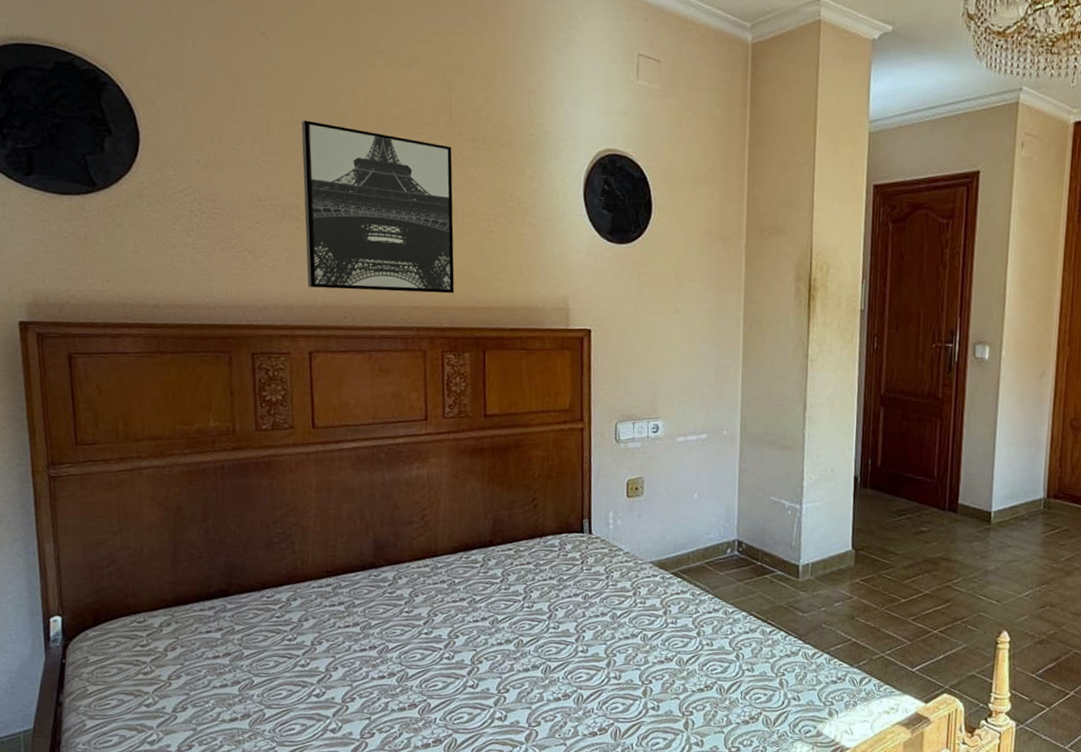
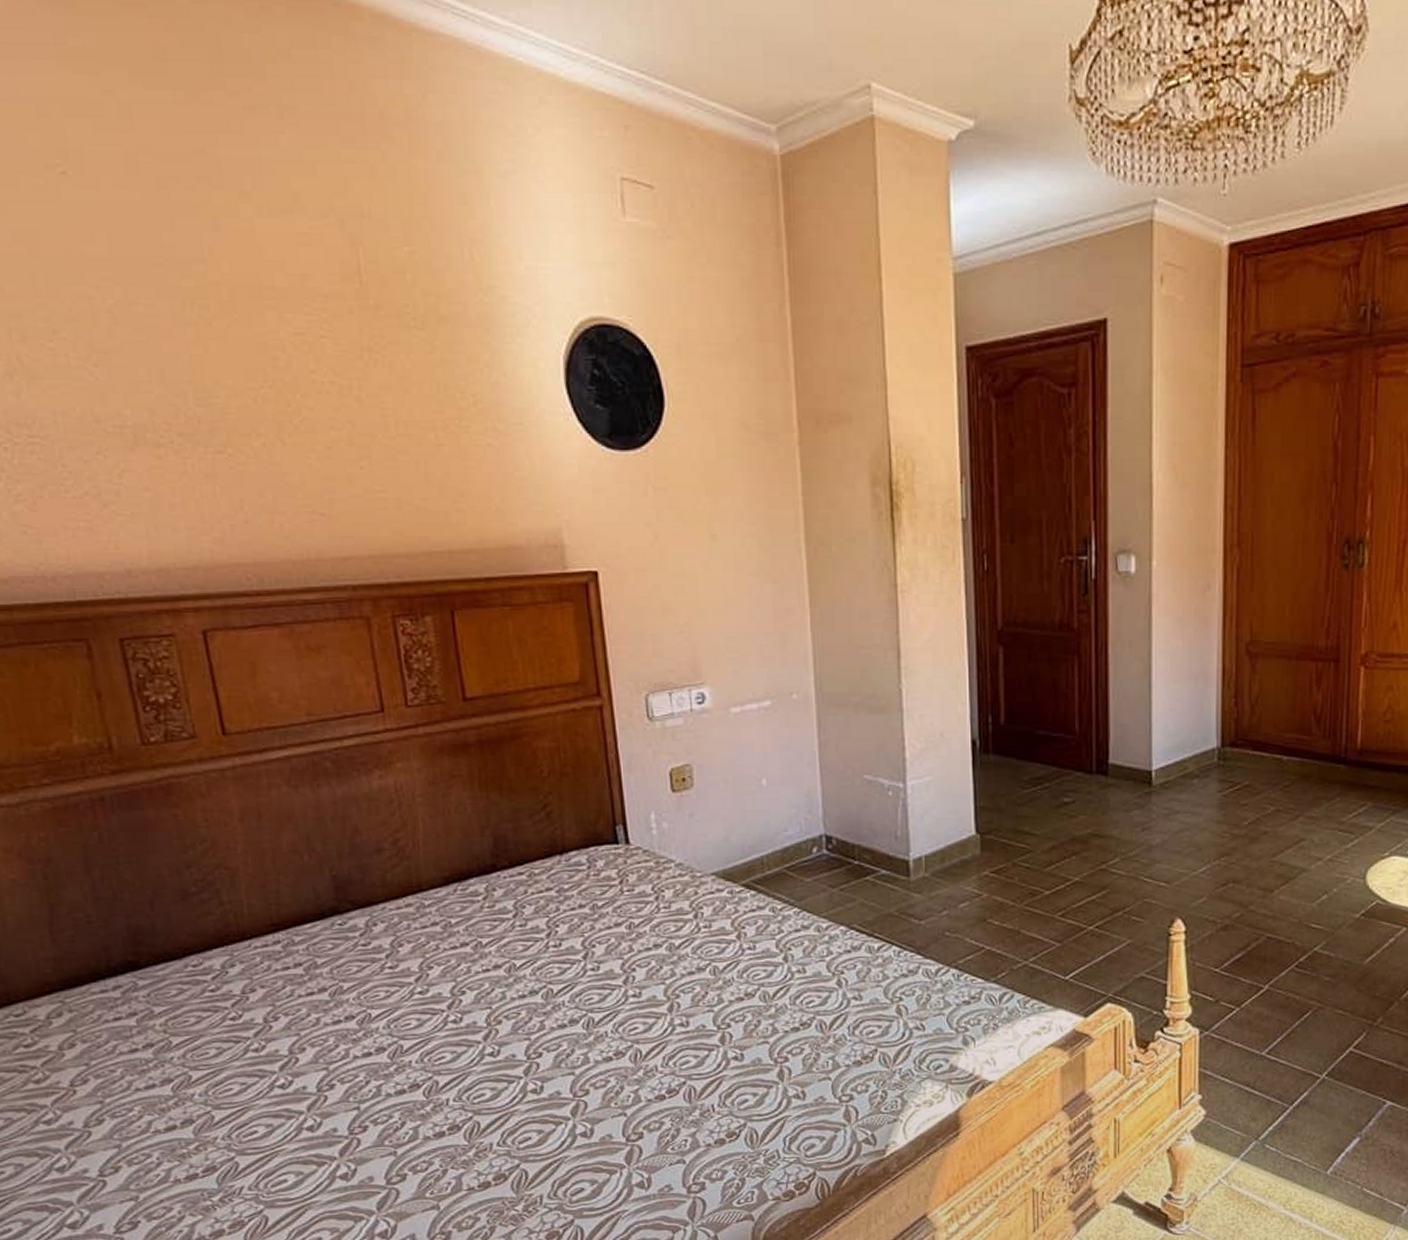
wall art: present [301,120,455,294] -> none [141,300,400,540]

